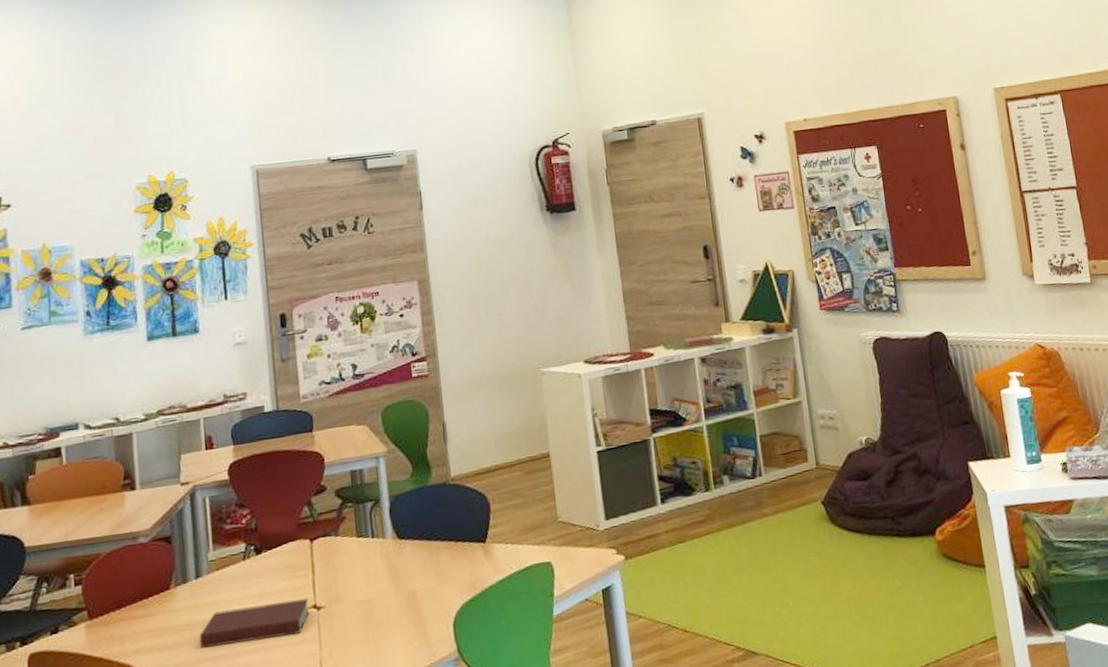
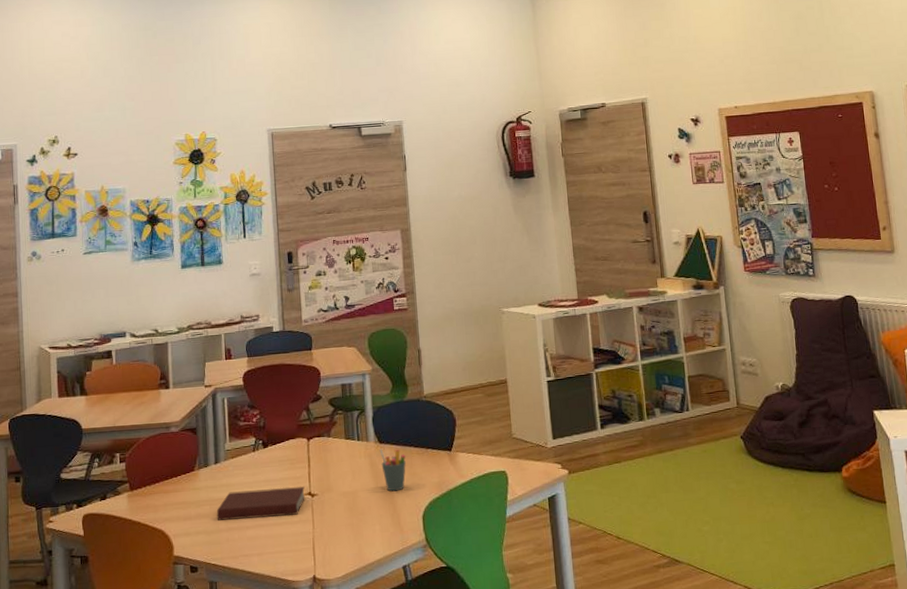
pen holder: none [398,545,432,597] -> present [379,449,406,492]

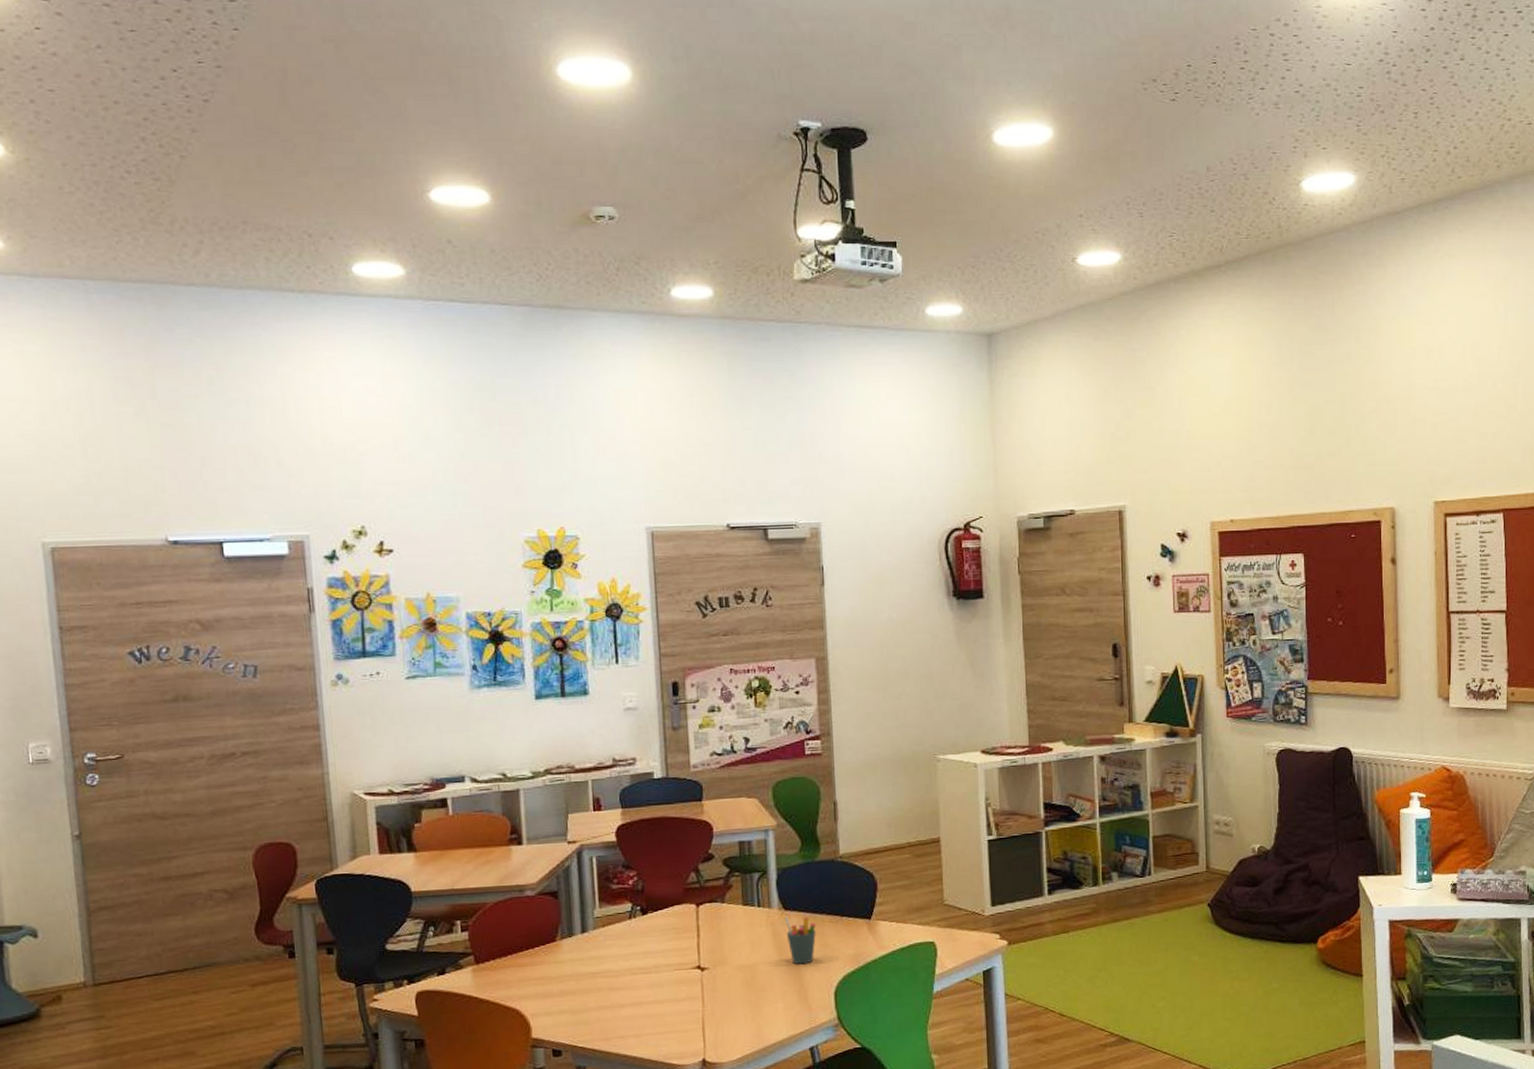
notebook: present [216,487,305,521] -> none [584,959,693,998]

